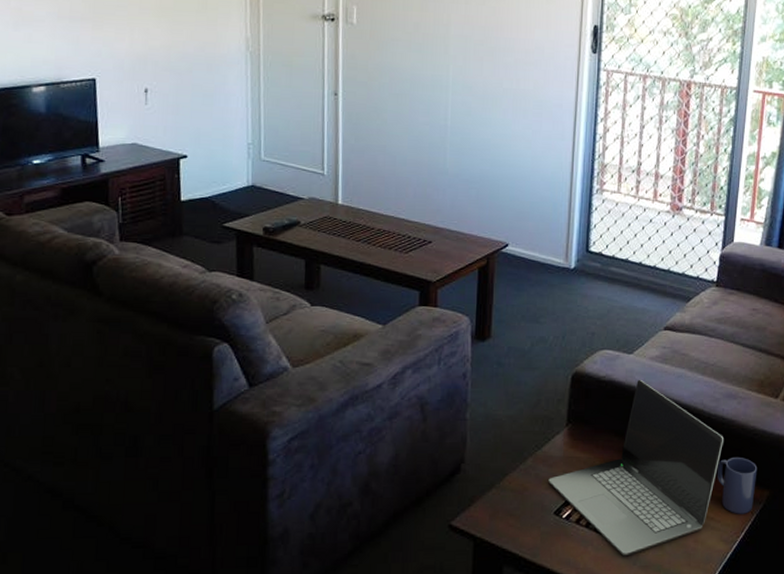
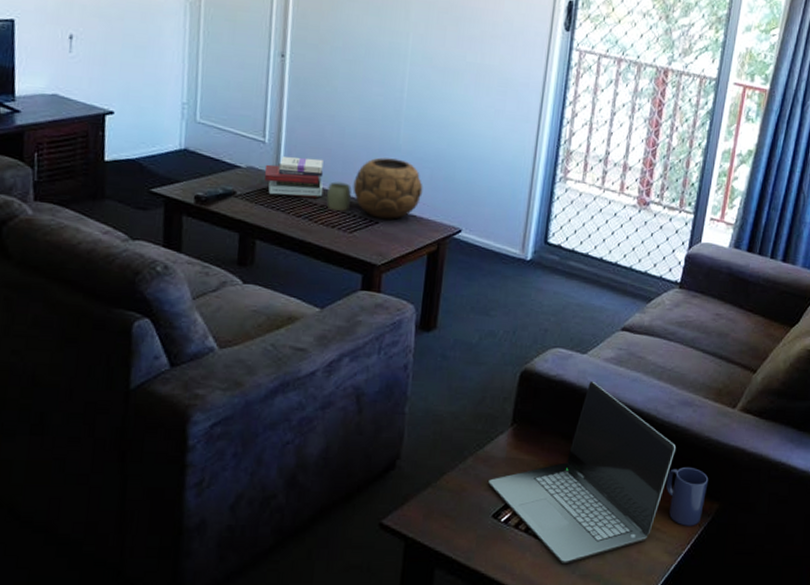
books: none [324,186,380,223] -> present [264,156,324,199]
mug: none [382,206,406,233] -> present [325,181,352,211]
decorative bowl: none [406,181,471,238] -> present [353,157,423,220]

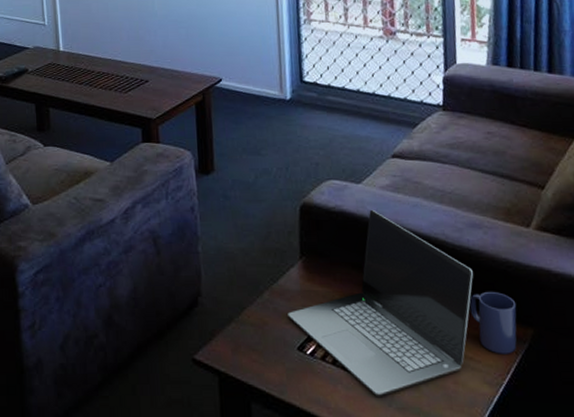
books: present [264,156,324,199] -> none [48,32,98,68]
mug: present [325,181,352,211] -> none [100,50,122,75]
decorative bowl: present [353,157,423,220] -> none [121,23,182,77]

